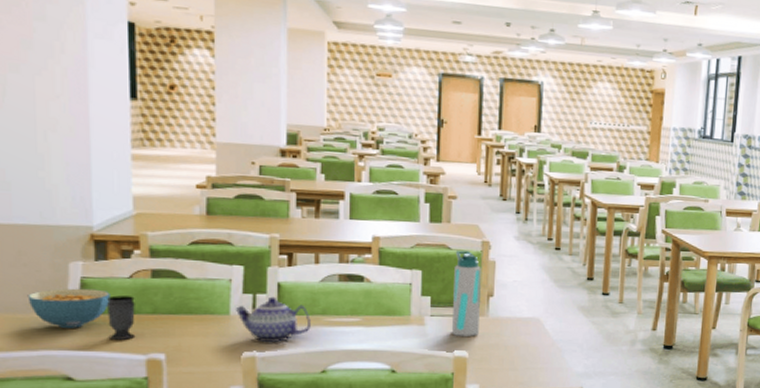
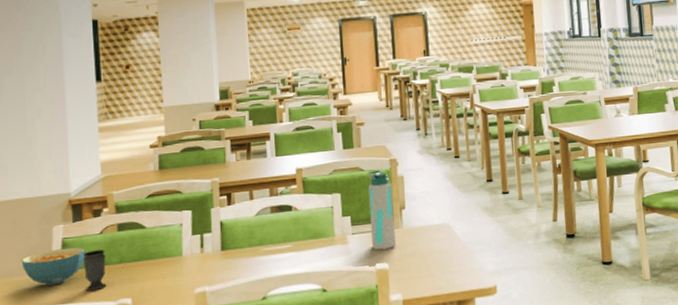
teapot: present [236,296,311,343] -> none [187,234,250,278]

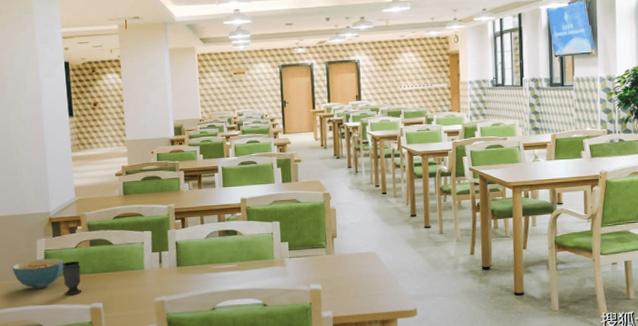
water bottle: present [367,170,396,251] -> none [304,203,328,273]

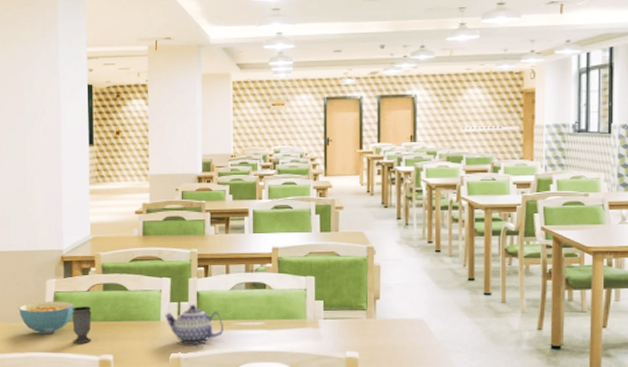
teapot: none [148,253,202,289] -> present [165,304,223,345]

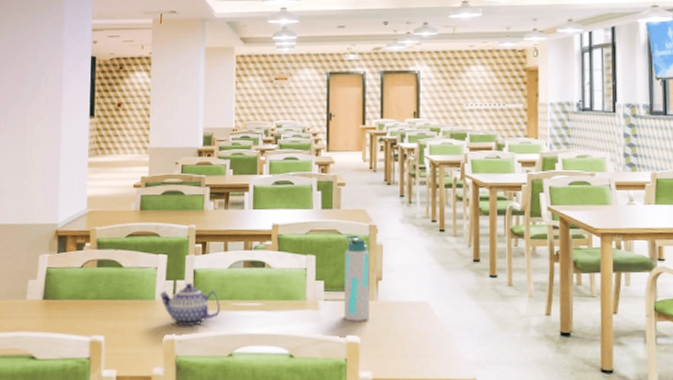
cereal bowl: present [19,301,74,334] -> none [9,277,67,312]
cup: present [72,306,92,343] -> none [63,283,84,323]
water bottle: none [342,257,368,339] -> present [343,235,370,322]

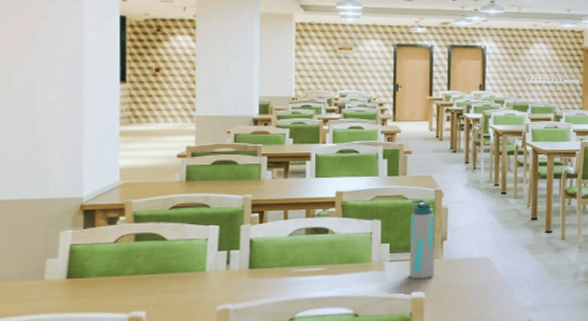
teapot: present [160,282,220,327] -> none [212,252,280,296]

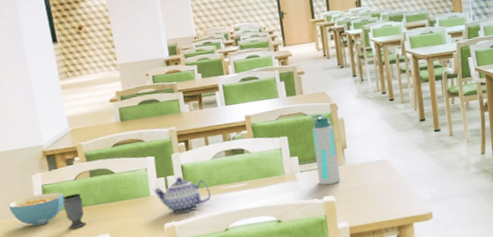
cereal bowl: none [20,254,97,293] -> present [8,192,64,226]
cup: none [93,259,119,301] -> present [62,193,87,229]
teapot: none [212,252,280,296] -> present [154,176,211,214]

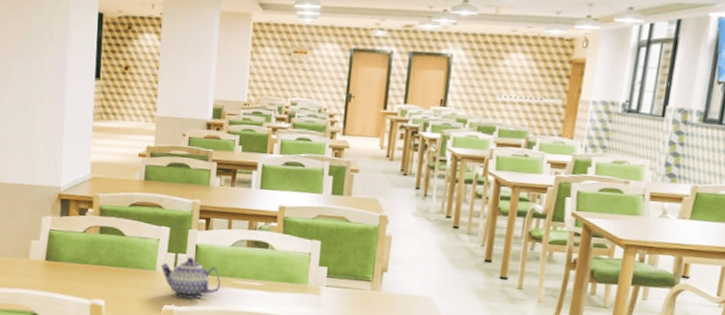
cereal bowl: present [8,192,64,226] -> none [12,238,69,273]
cup: present [62,193,87,229] -> none [65,247,86,286]
water bottle: present [310,114,341,186] -> none [344,224,378,311]

